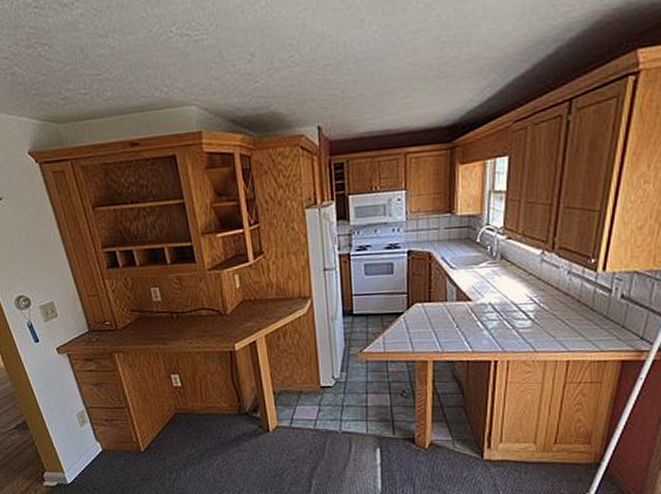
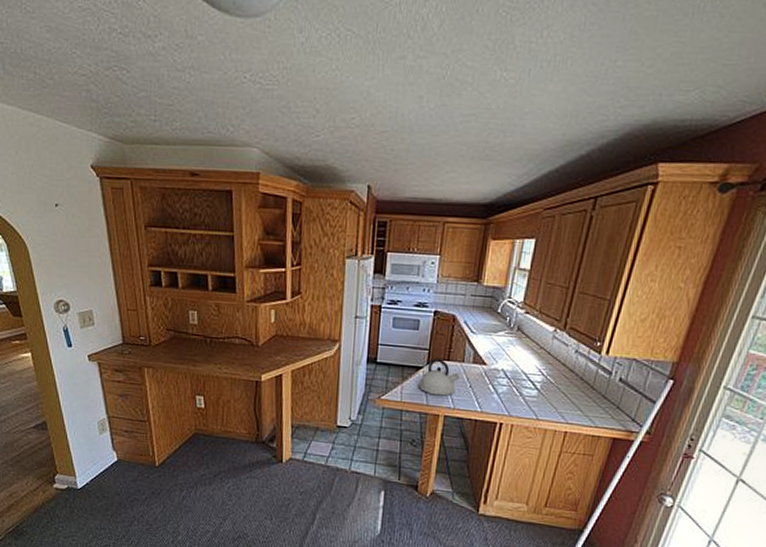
kettle: none [401,301,444,341] -> present [418,359,460,396]

